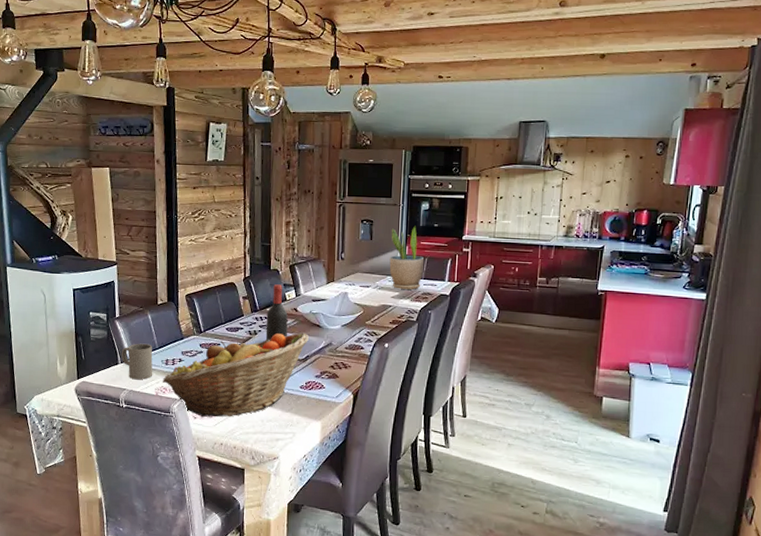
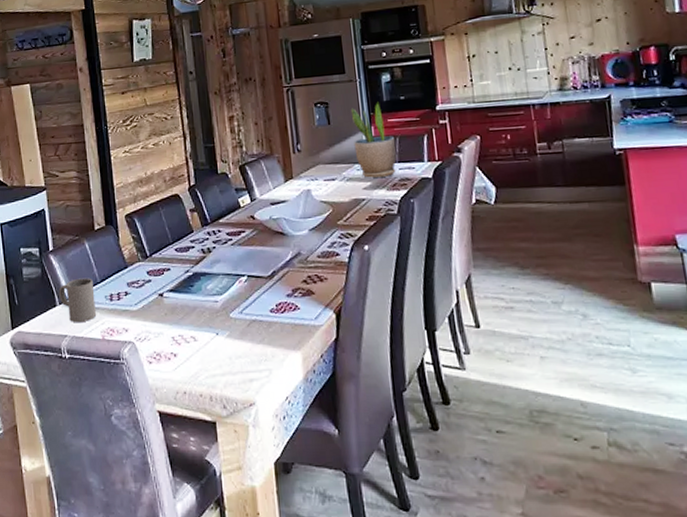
fruit basket: present [163,332,309,418] -> none [109,243,272,362]
wine bottle: present [265,284,288,341] -> none [219,190,247,259]

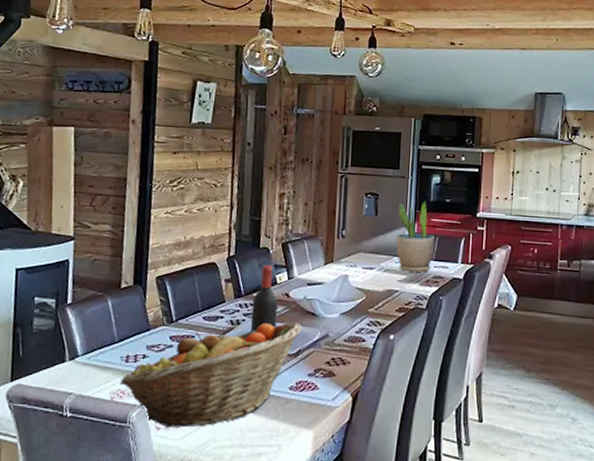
mug: present [58,278,97,323] -> none [70,335,110,382]
fruit basket: none [109,243,272,362] -> present [120,322,302,428]
wine bottle: none [219,190,247,259] -> present [250,265,278,332]

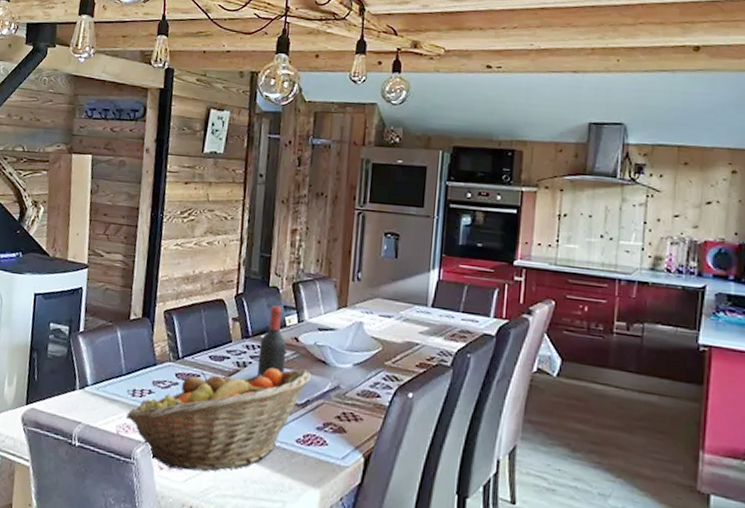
potted plant: present [396,201,435,272] -> none [417,244,464,325]

